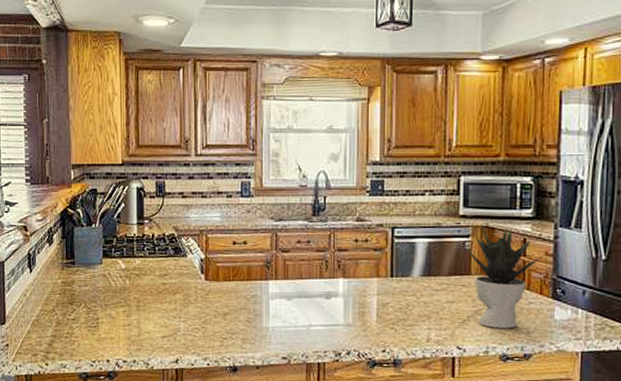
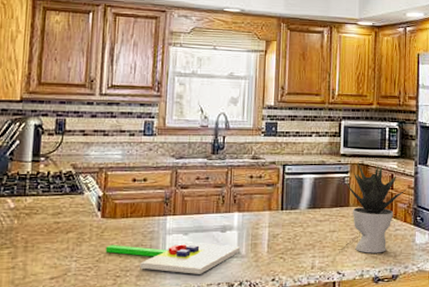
chopping board: none [211,307,347,341] -> present [105,242,241,274]

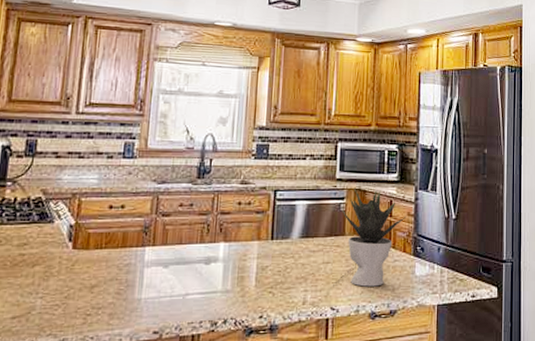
chopping board: present [105,242,241,274] -> none [75,275,226,312]

